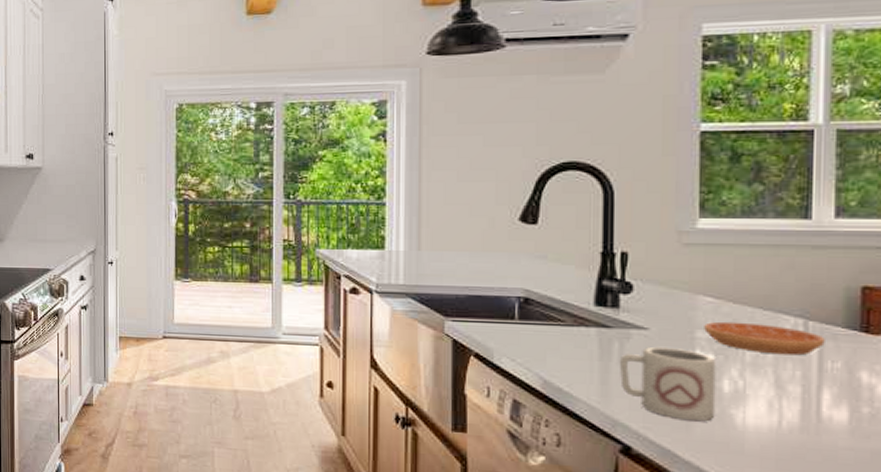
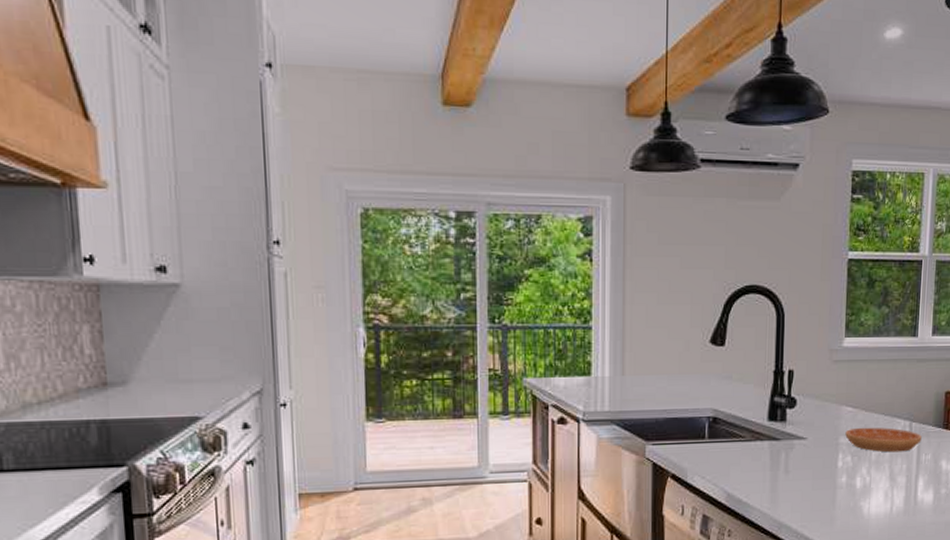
cup: present [620,346,717,422] -> none [785,453,853,516]

